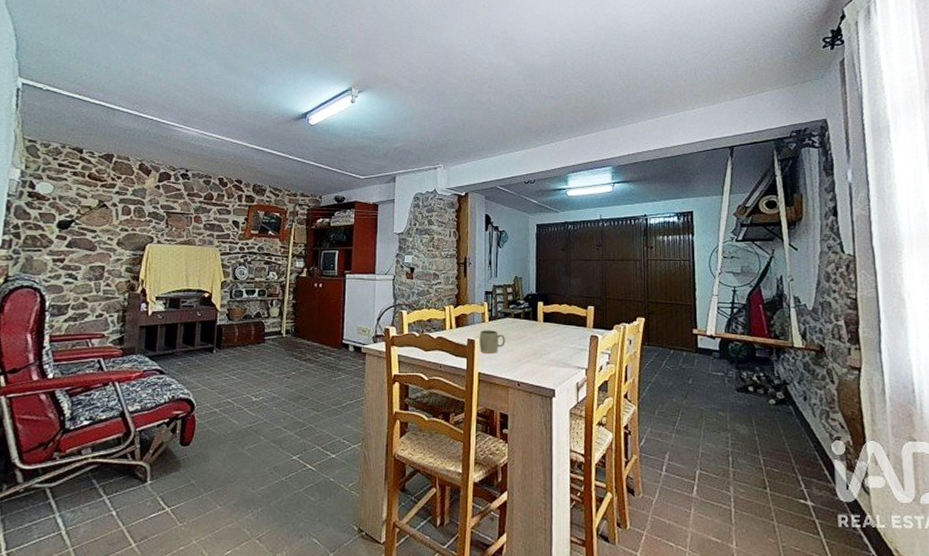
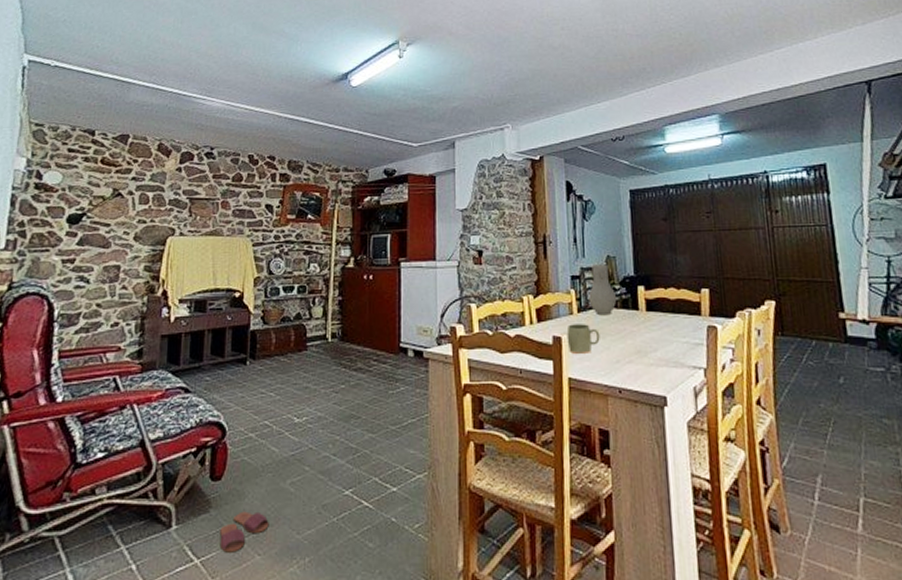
slippers: none [187,470,229,503] -> present [219,511,269,553]
vase: none [498,283,521,324] -> present [588,264,617,316]

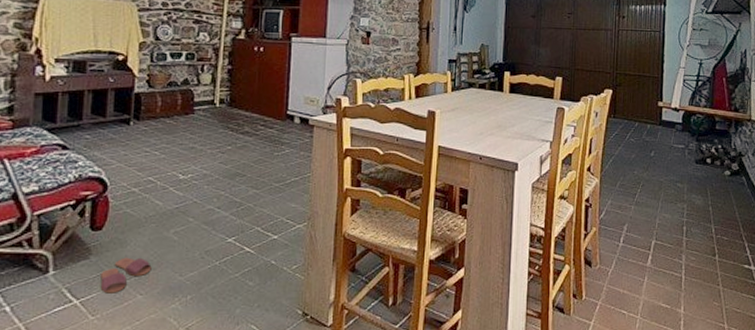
mug: present [566,324,600,354] -> none [440,101,469,126]
vase: present [588,264,617,316] -> none [462,51,486,95]

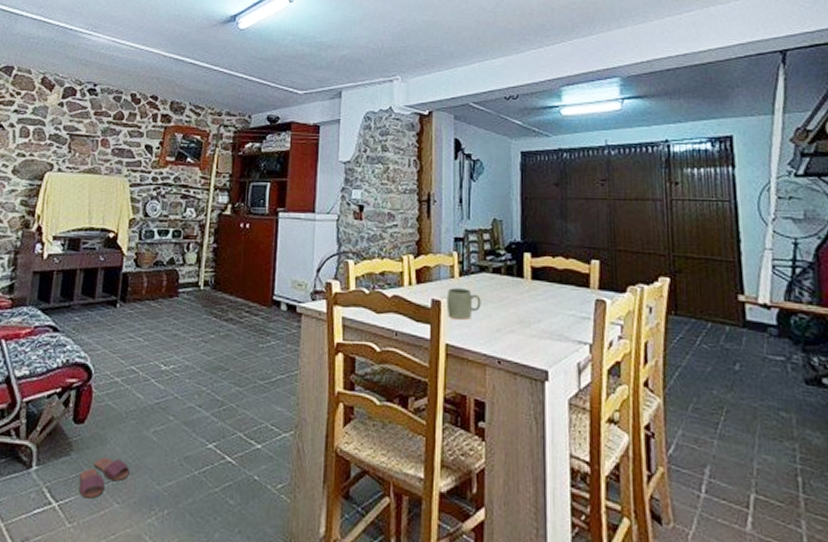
mug: none [440,101,469,126] -> present [446,288,481,320]

